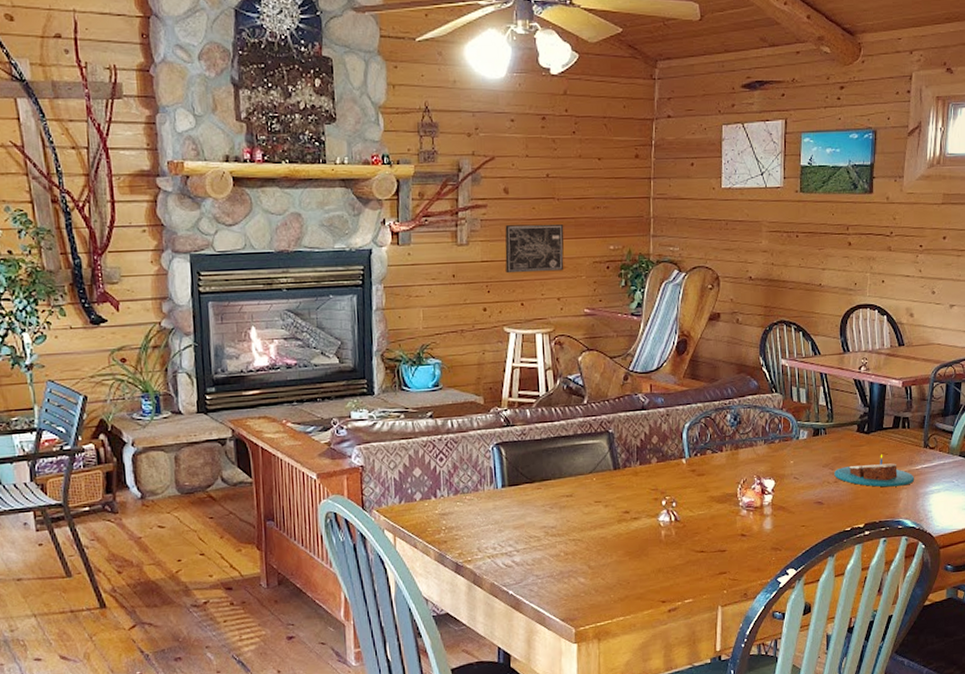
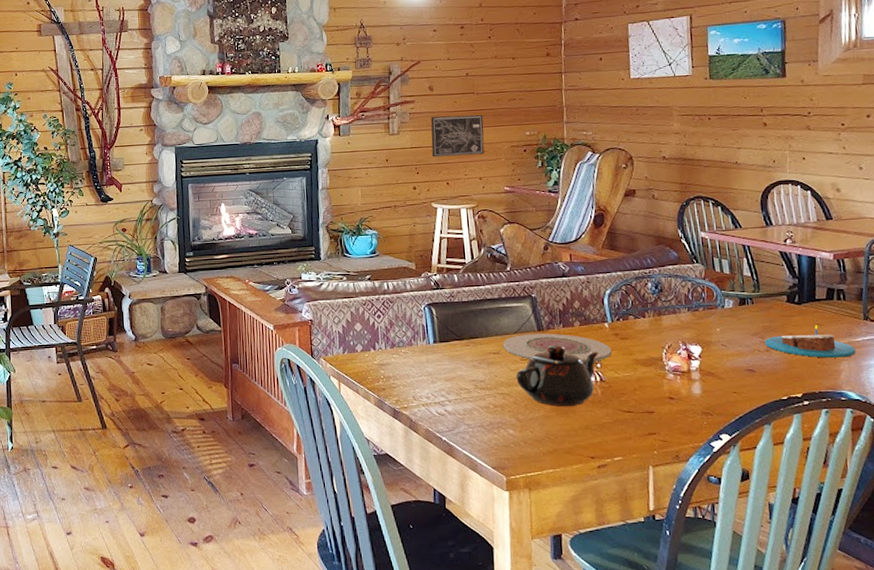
plate: none [576,472,688,503] -> present [502,333,612,363]
teapot: none [589,484,675,551] -> present [516,345,599,407]

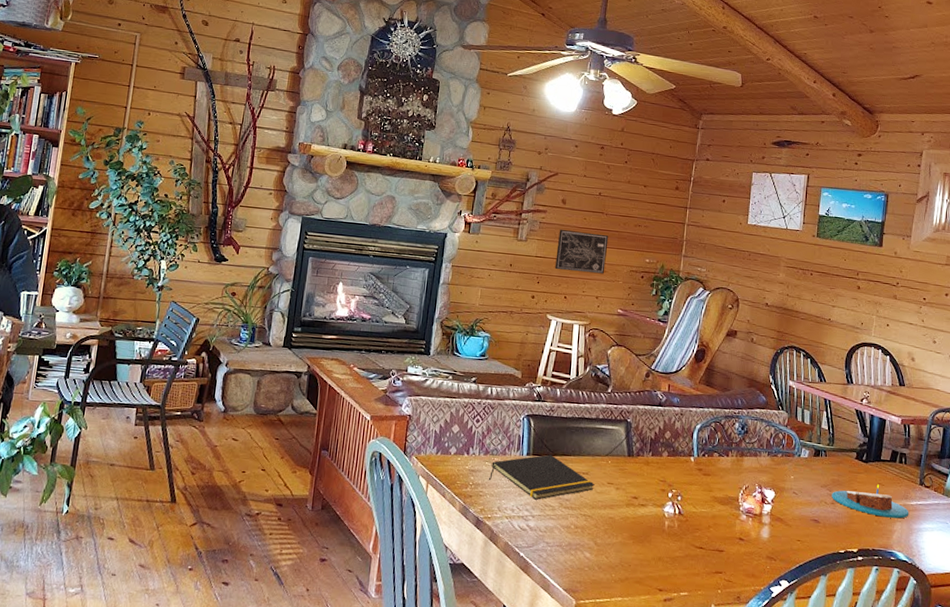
notepad: none [399,339,508,385] -> present [489,454,595,500]
plate: present [502,333,612,363] -> none [592,458,694,494]
teapot: present [516,345,599,407] -> none [600,472,682,537]

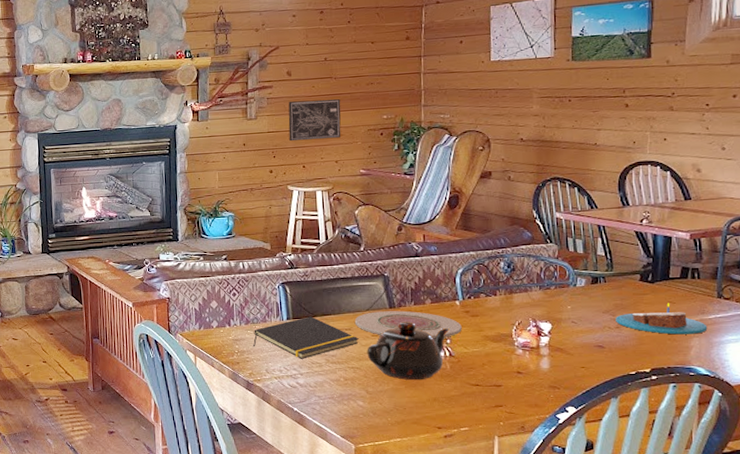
plate: none [592,458,694,494] -> present [354,310,462,339]
teapot: none [600,472,682,537] -> present [367,322,450,381]

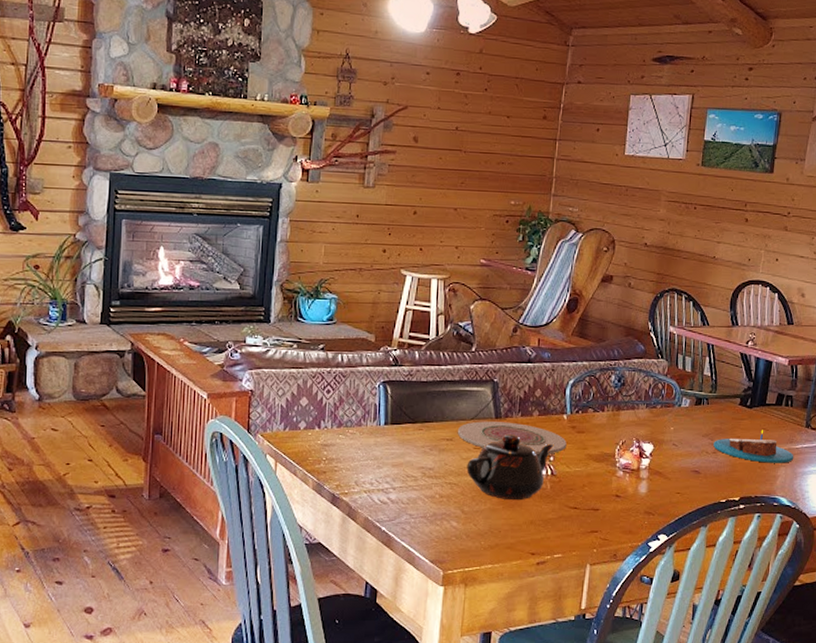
notepad: present [253,316,359,359] -> none [344,422,460,471]
wall art: present [288,99,341,142] -> none [408,172,468,221]

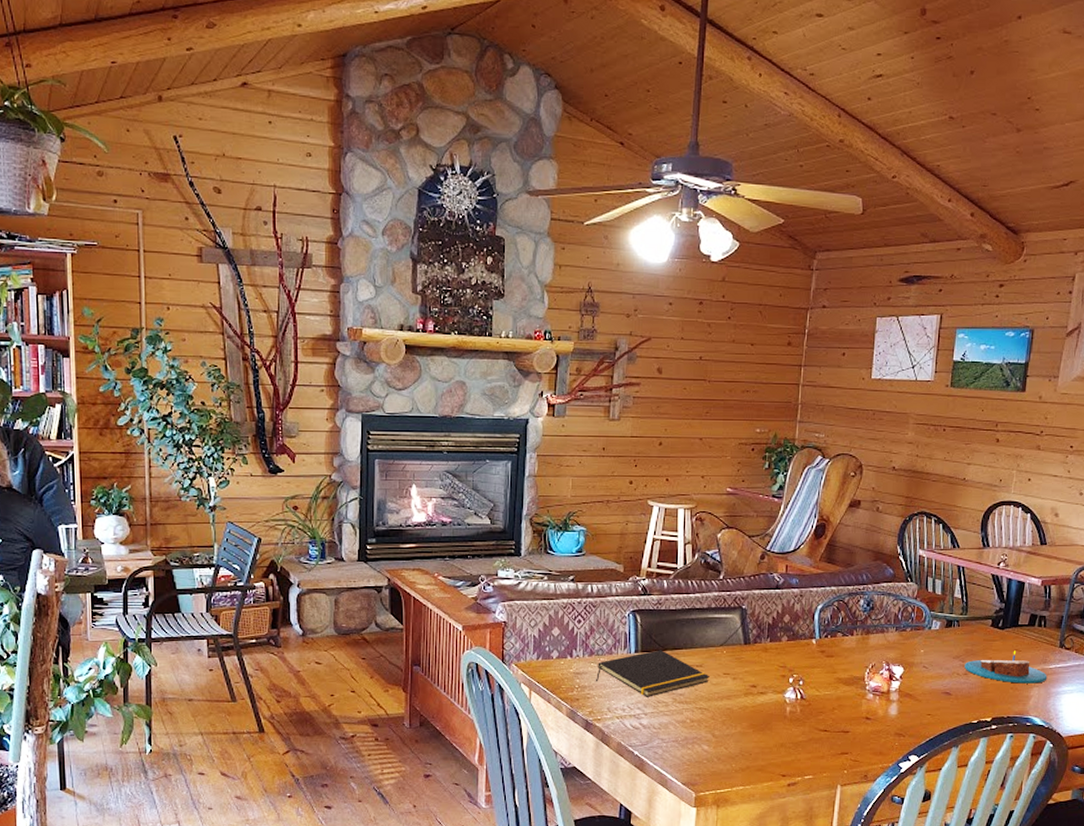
notepad: none [344,422,460,471] -> present [596,650,710,697]
plate: present [457,421,567,455] -> none [706,647,816,680]
teapot: present [466,434,554,501] -> none [716,660,803,724]

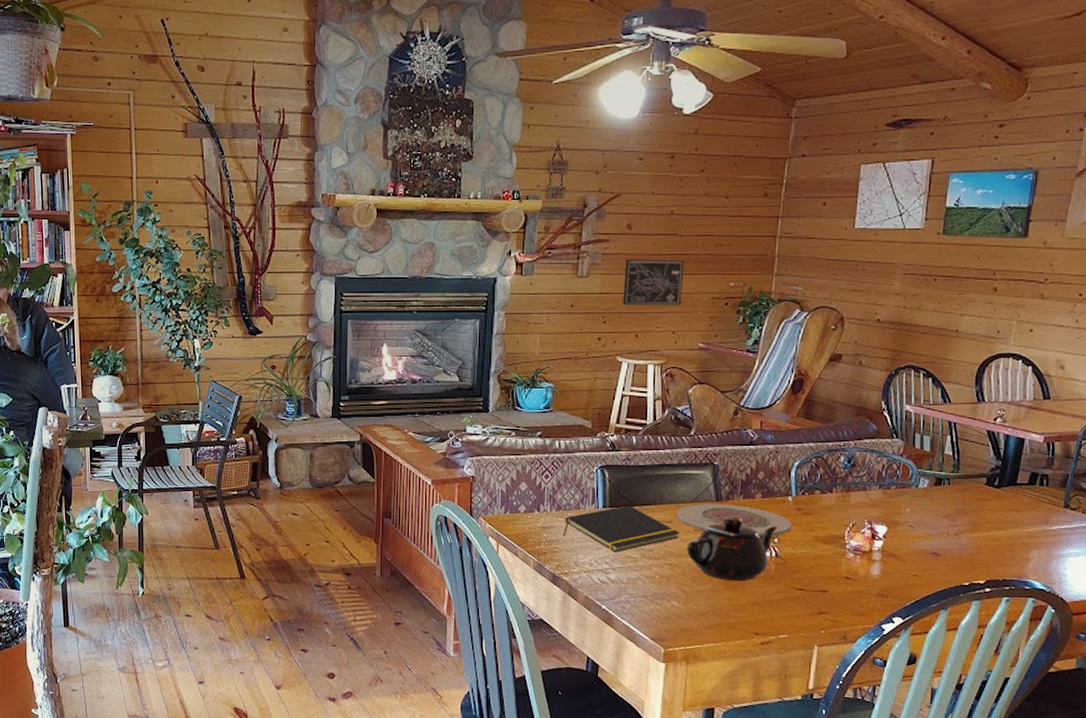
wall art: none [654,404,713,450] -> present [623,259,685,306]
plate: none [706,647,816,680] -> present [676,504,792,537]
teapot: none [716,660,803,724] -> present [687,517,779,582]
candle: present [964,650,1048,684] -> none [955,510,1050,545]

